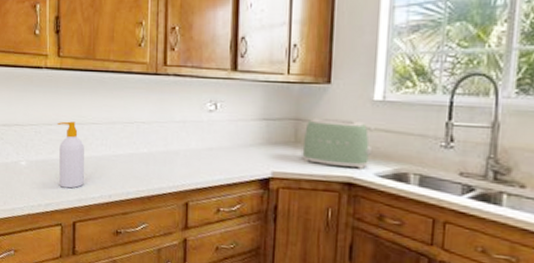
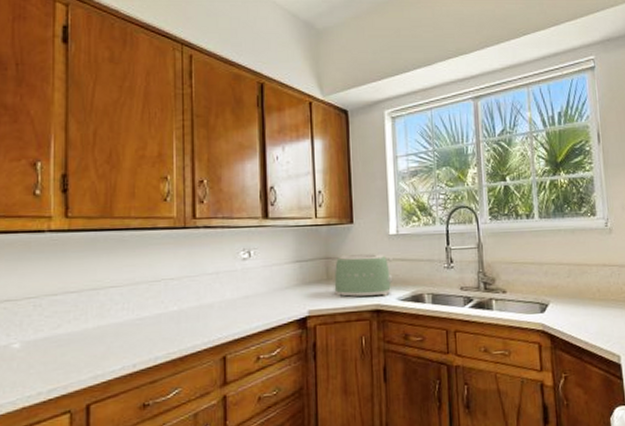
soap bottle: present [57,121,84,189] -> none [64,287,100,367]

